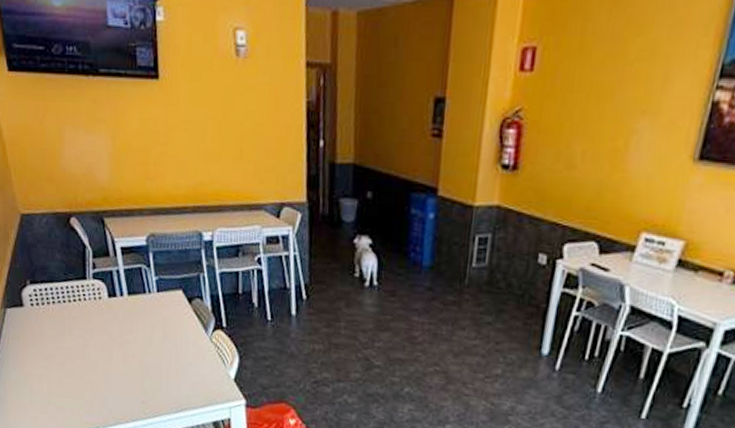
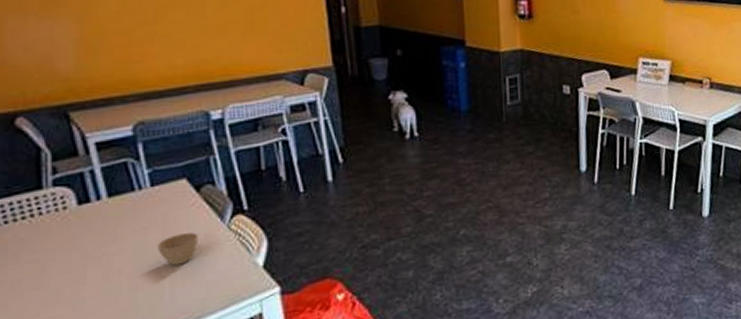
cup: none [159,336,189,363] -> present [156,233,199,266]

